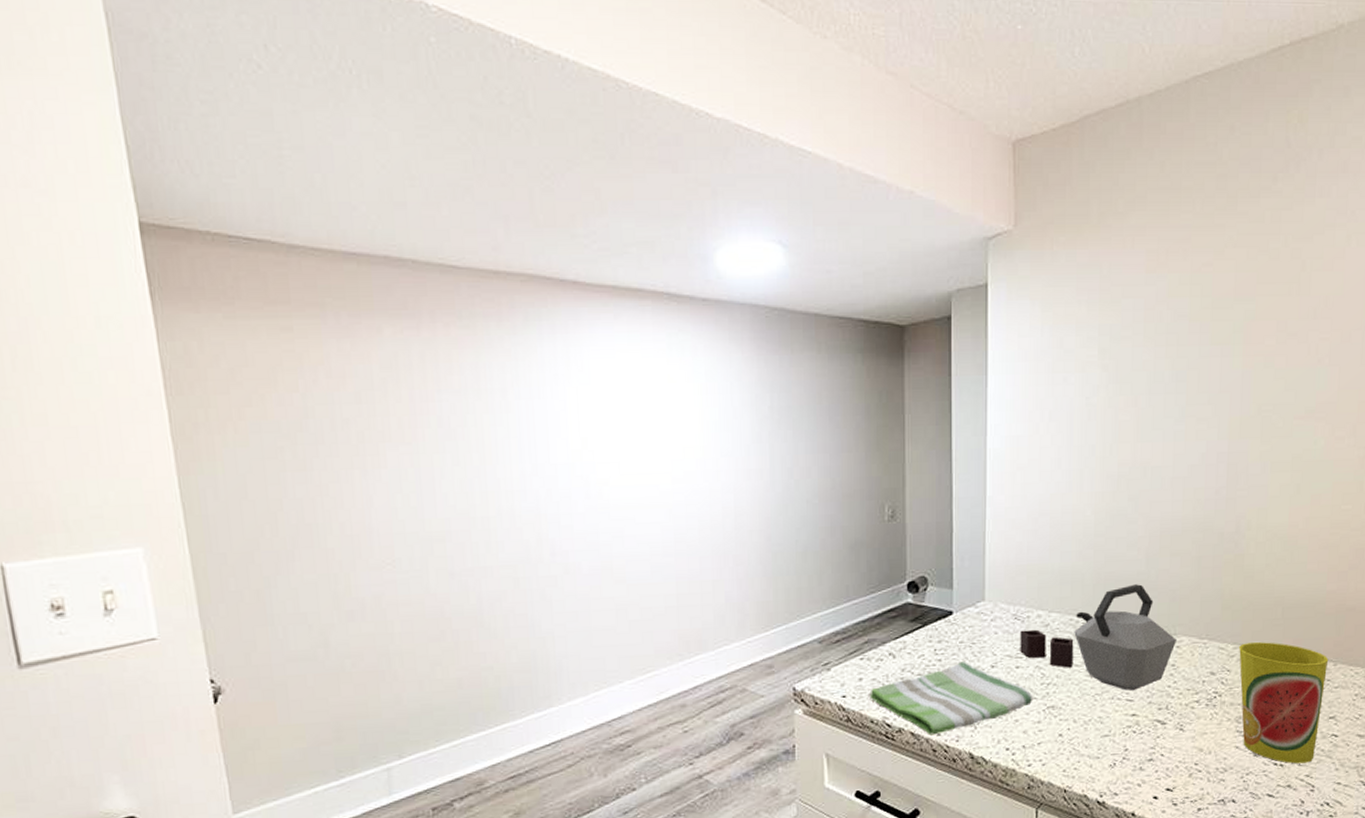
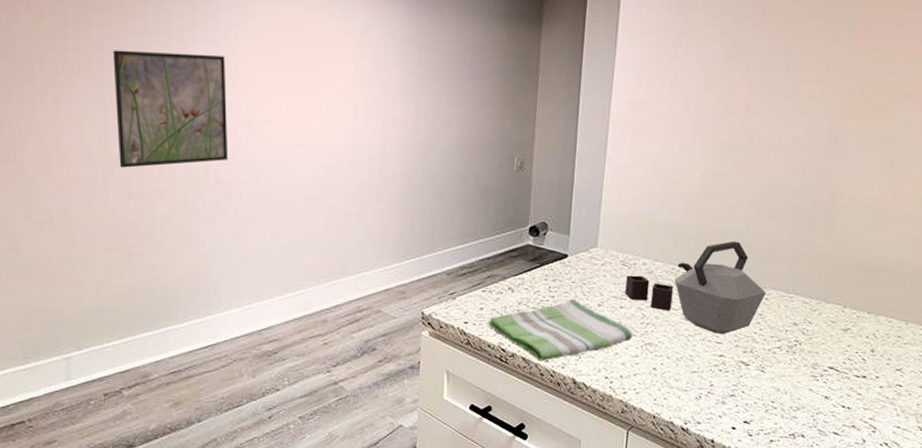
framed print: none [426,411,562,545] -> present [112,50,227,168]
cup: present [1238,642,1329,764] -> none [816,298,902,408]

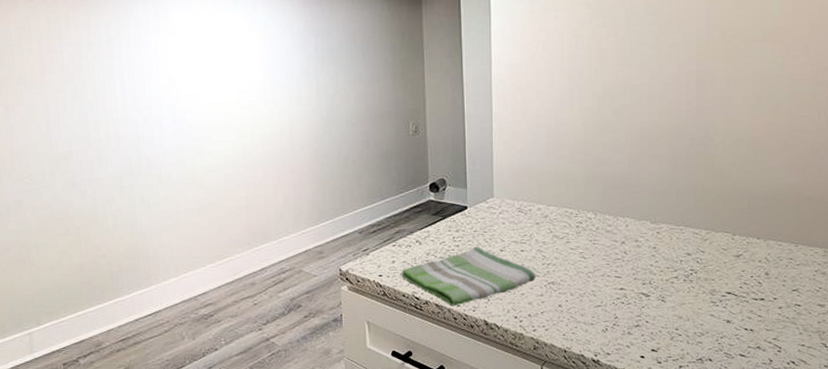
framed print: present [112,50,227,168] -> none [52,57,156,162]
kettle: present [625,241,766,335] -> none [524,181,657,270]

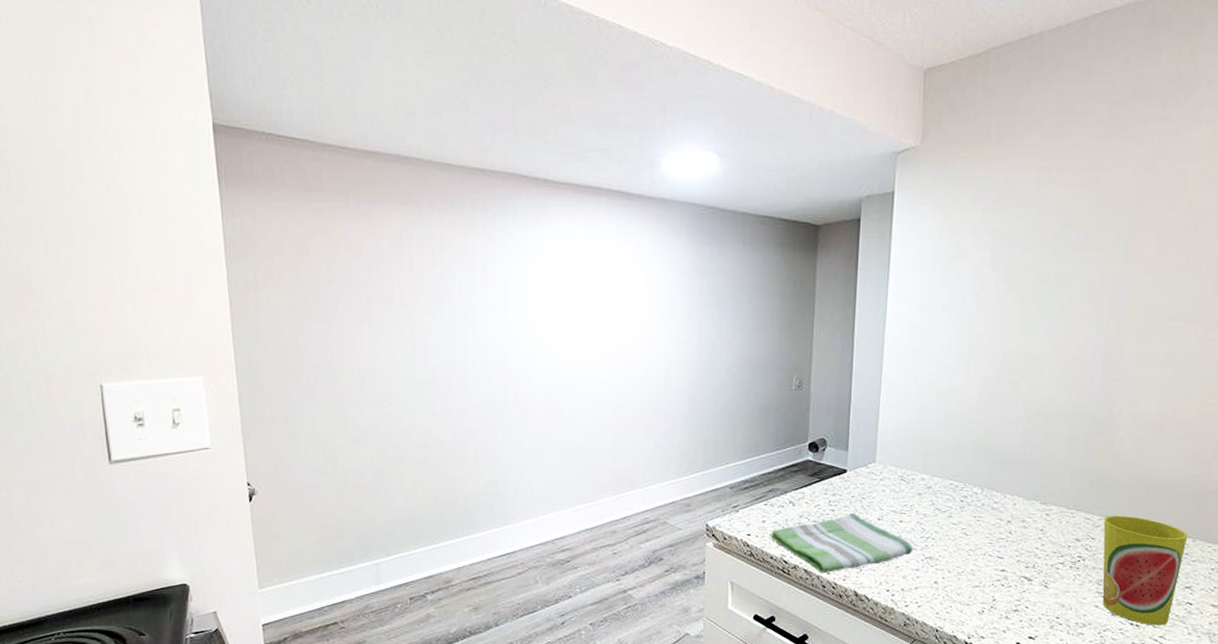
cup: none [710,227,791,329] -> present [1102,515,1188,626]

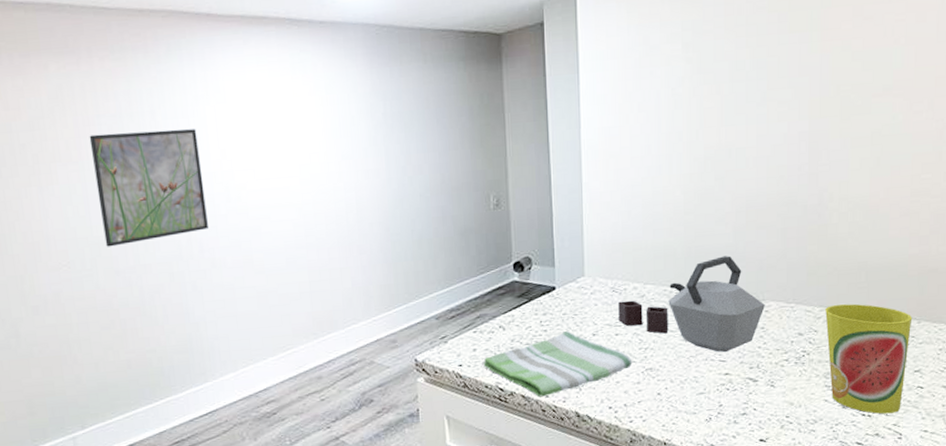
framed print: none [422,281,524,388] -> present [89,129,208,247]
kettle: none [904,457,1046,550] -> present [618,255,765,353]

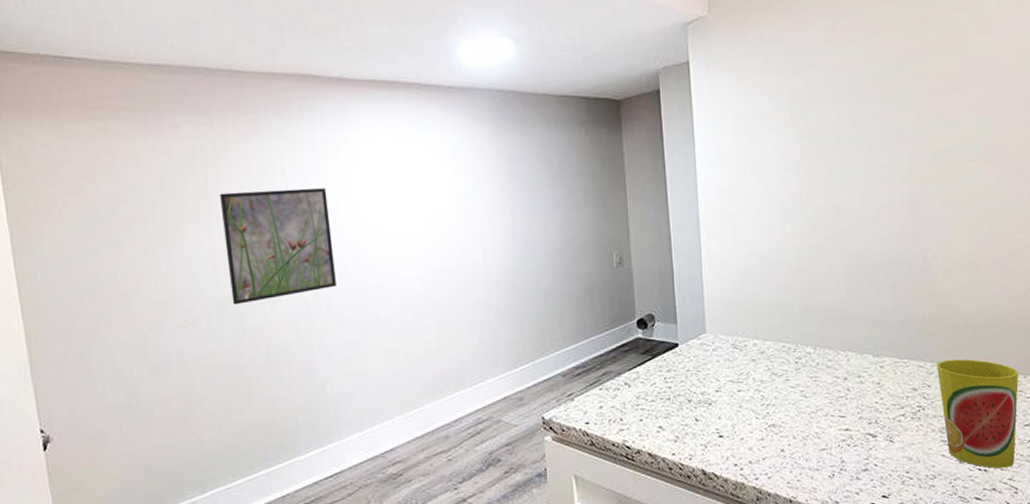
dish towel: present [483,331,633,397] -> none [610,388,756,455]
kettle: present [618,255,765,353] -> none [739,312,880,408]

